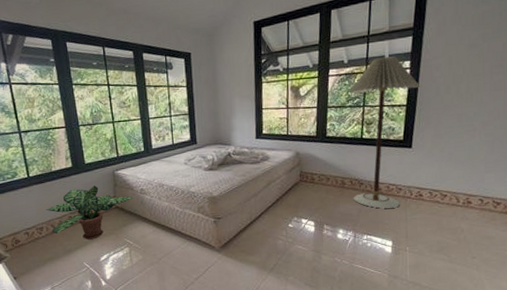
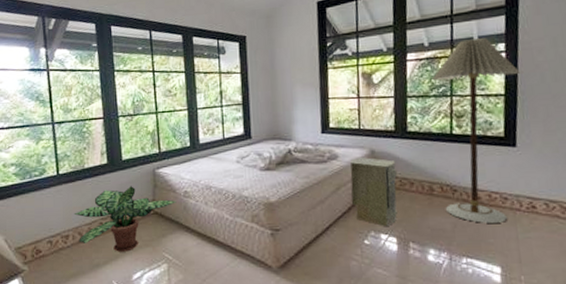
air purifier: none [279,158,317,213] -> present [350,158,398,226]

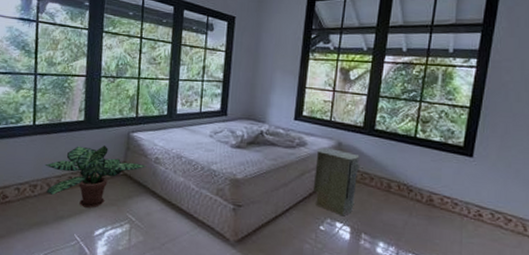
floor lamp: present [432,38,521,223] -> none [399,50,487,226]

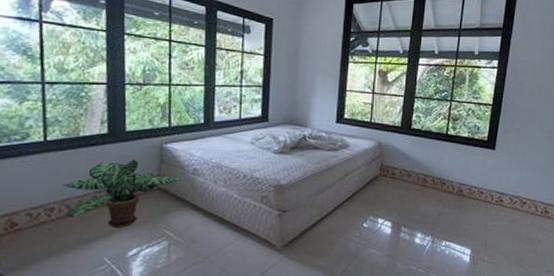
air purifier: present [312,148,360,215] -> none [355,149,399,211]

